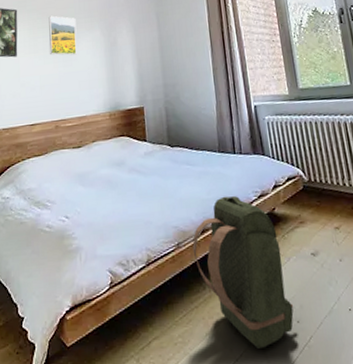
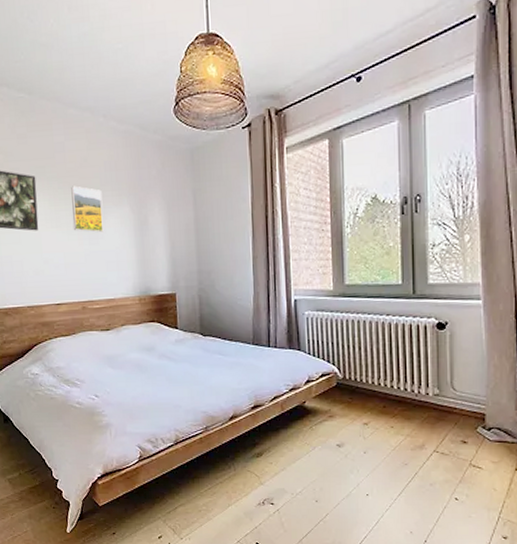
backpack: present [192,196,294,349] -> none [220,387,314,520]

